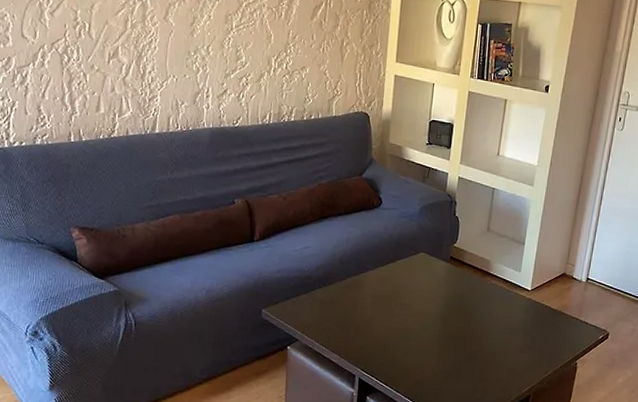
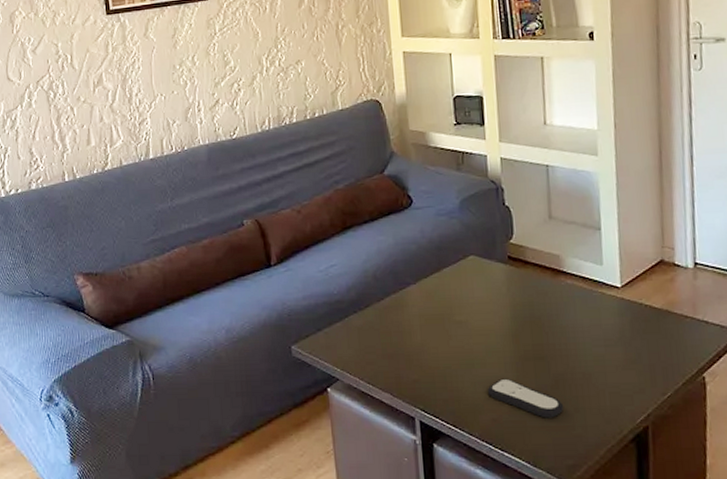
remote control: none [416,351,472,384] -> present [487,378,564,418]

